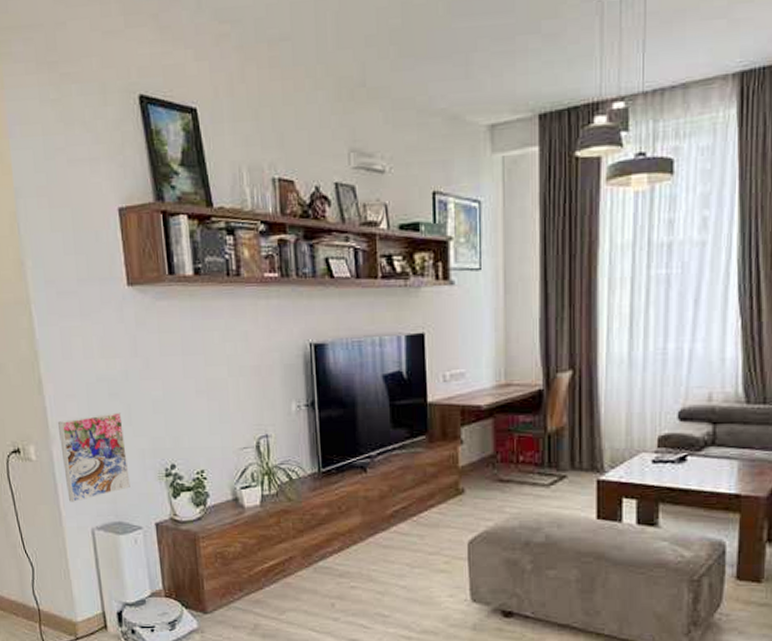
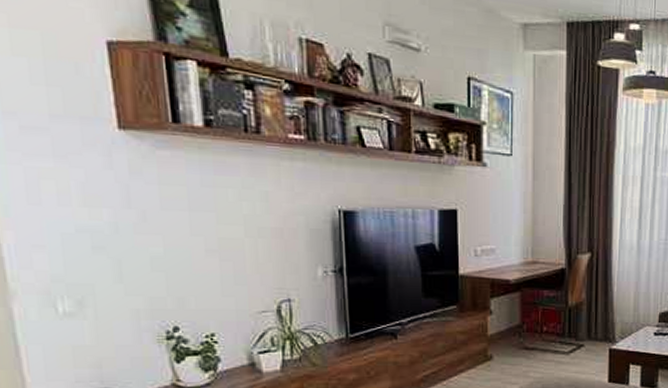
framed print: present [57,412,130,502] -> none [19,268,120,367]

